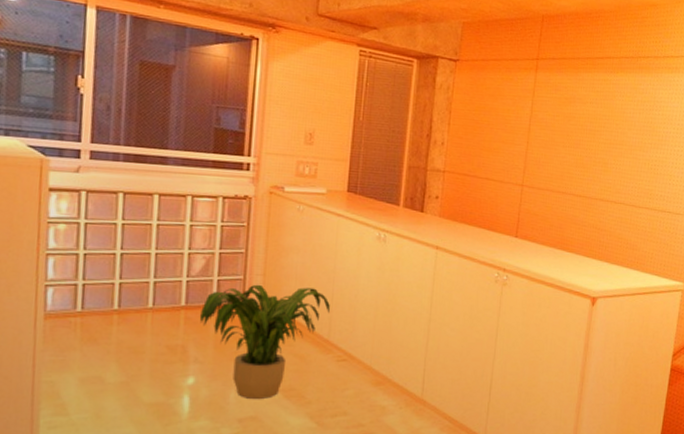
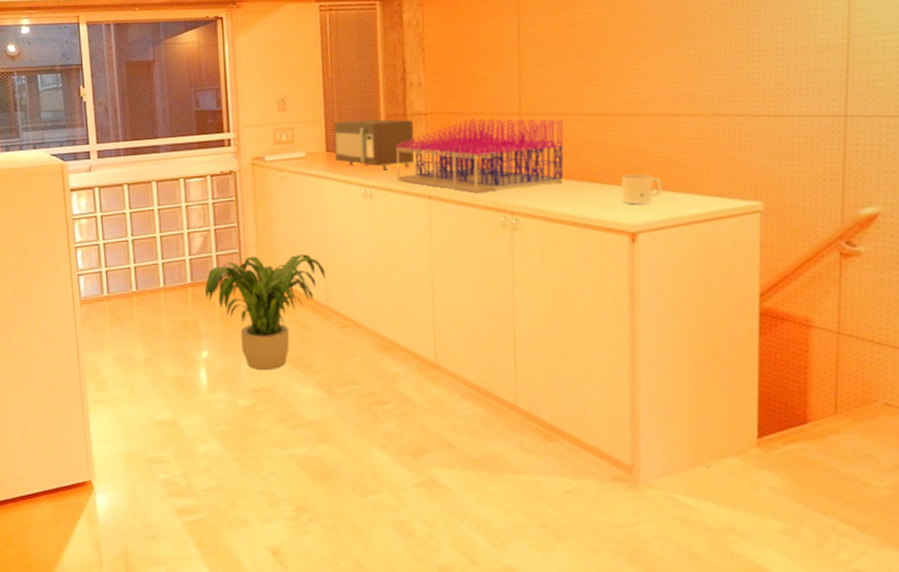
microwave: none [355,165,433,218] -> present [333,119,415,171]
dish rack: none [410,183,555,250] -> present [396,118,564,194]
mug: none [589,249,620,275] -> present [620,173,663,205]

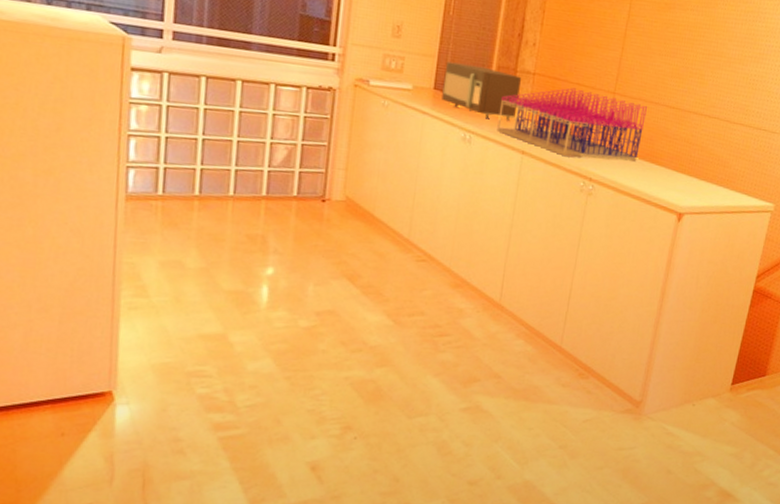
potted plant: present [204,254,325,371] -> none [280,178,412,295]
mug: present [620,173,663,205] -> none [678,163,710,192]

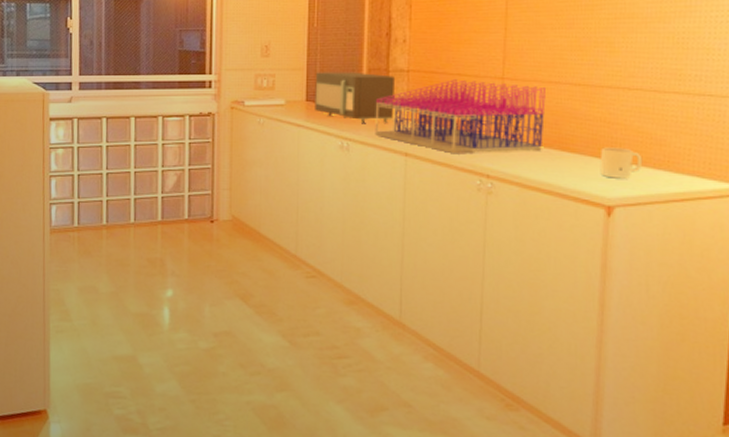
mug: none [678,163,710,192] -> present [599,147,643,179]

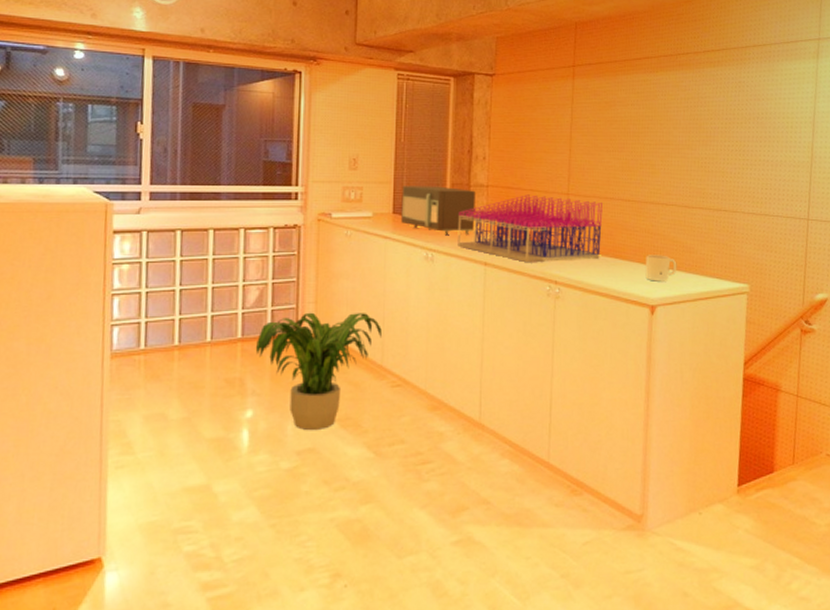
potted plant: none [174,198,295,315] -> present [255,312,382,431]

